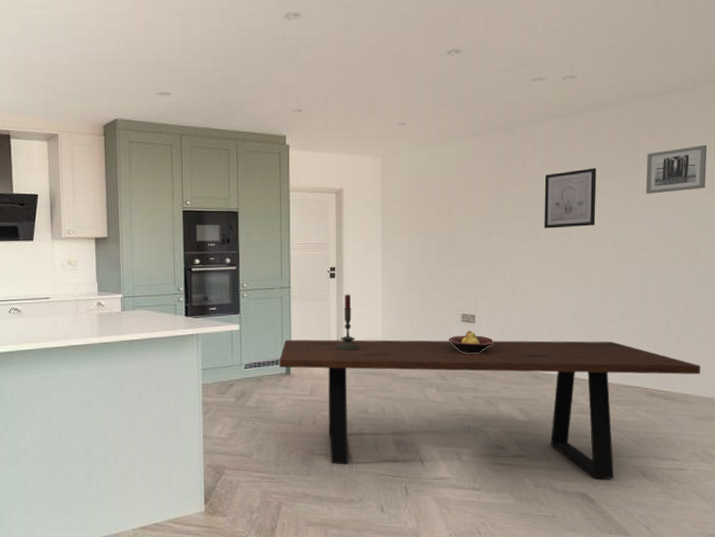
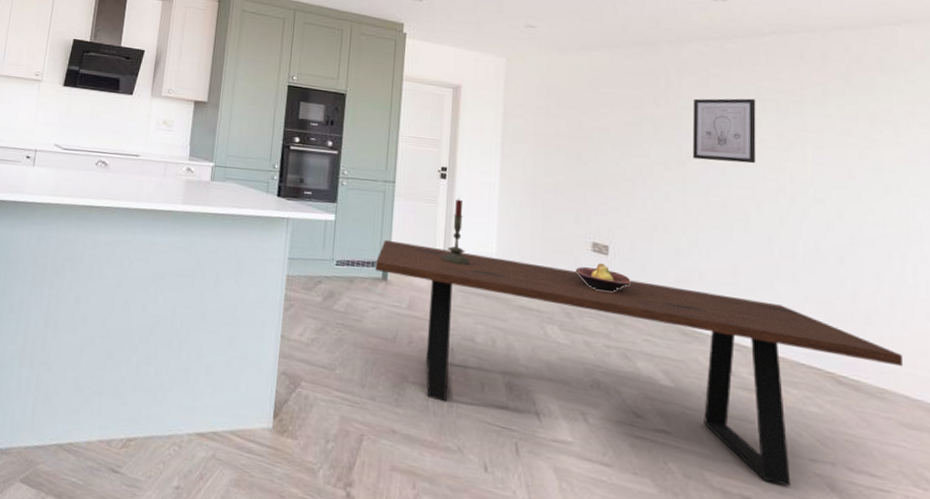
wall art: present [646,145,708,194] -> none [817,89,893,140]

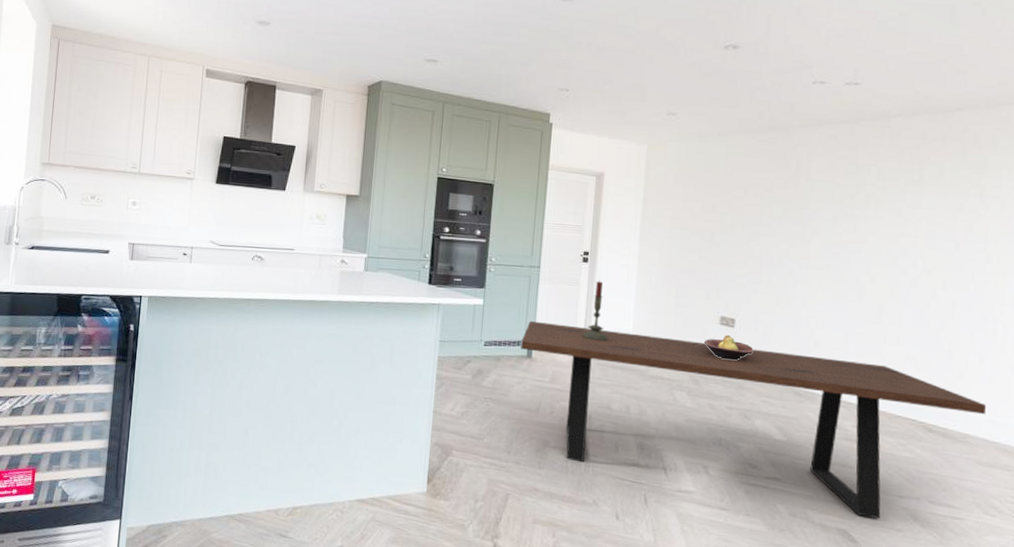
wall art: present [692,98,756,164] -> none [816,178,878,240]

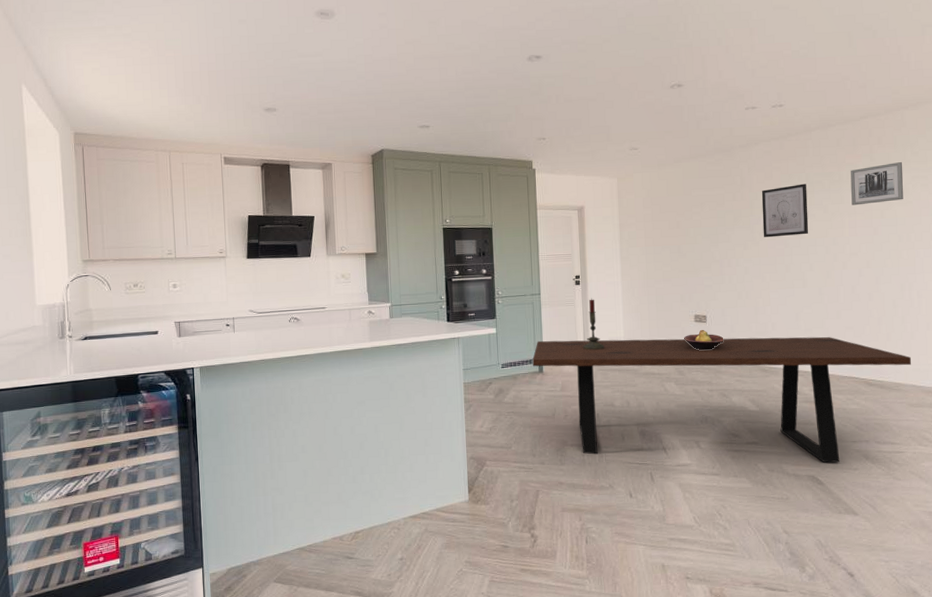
wall art: none [816,178,878,240] -> present [761,183,809,238]
wall art: none [931,167,1003,214] -> present [850,162,903,206]

